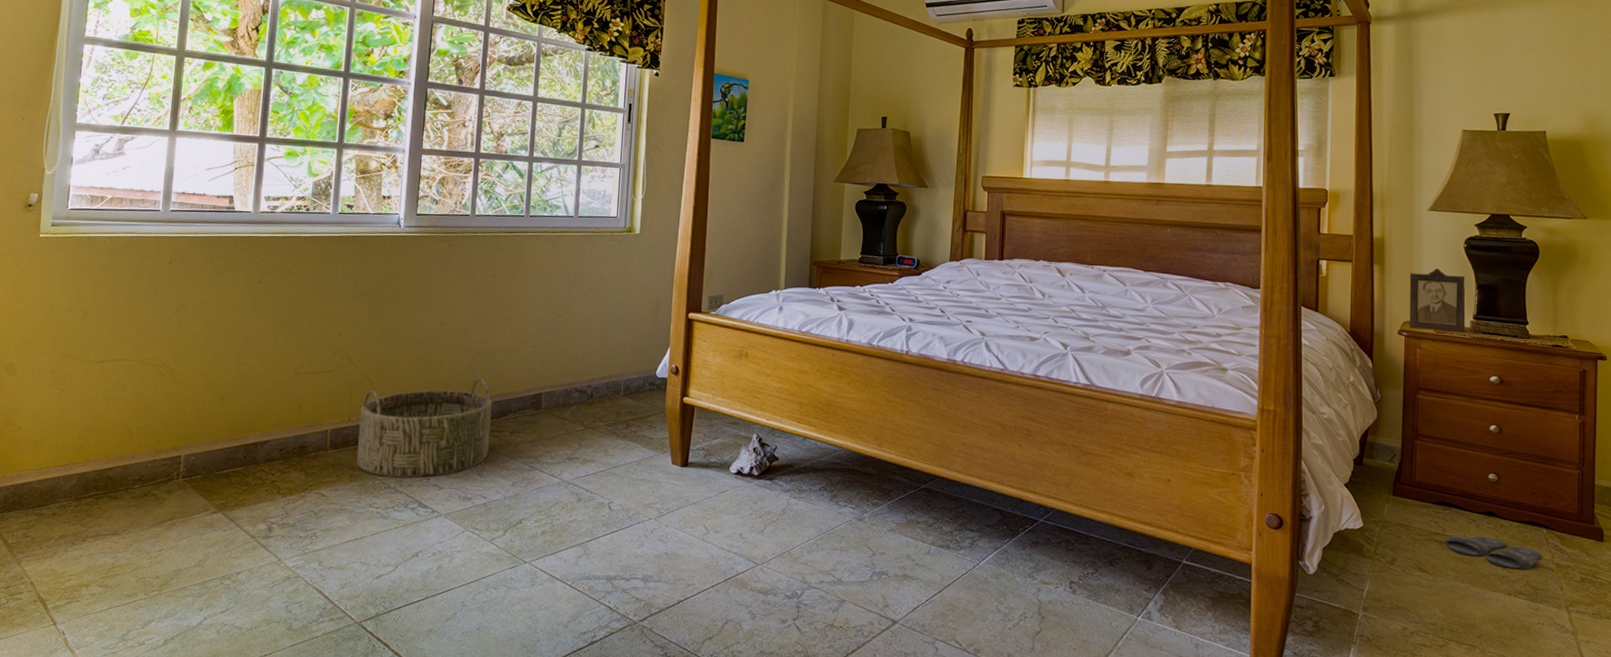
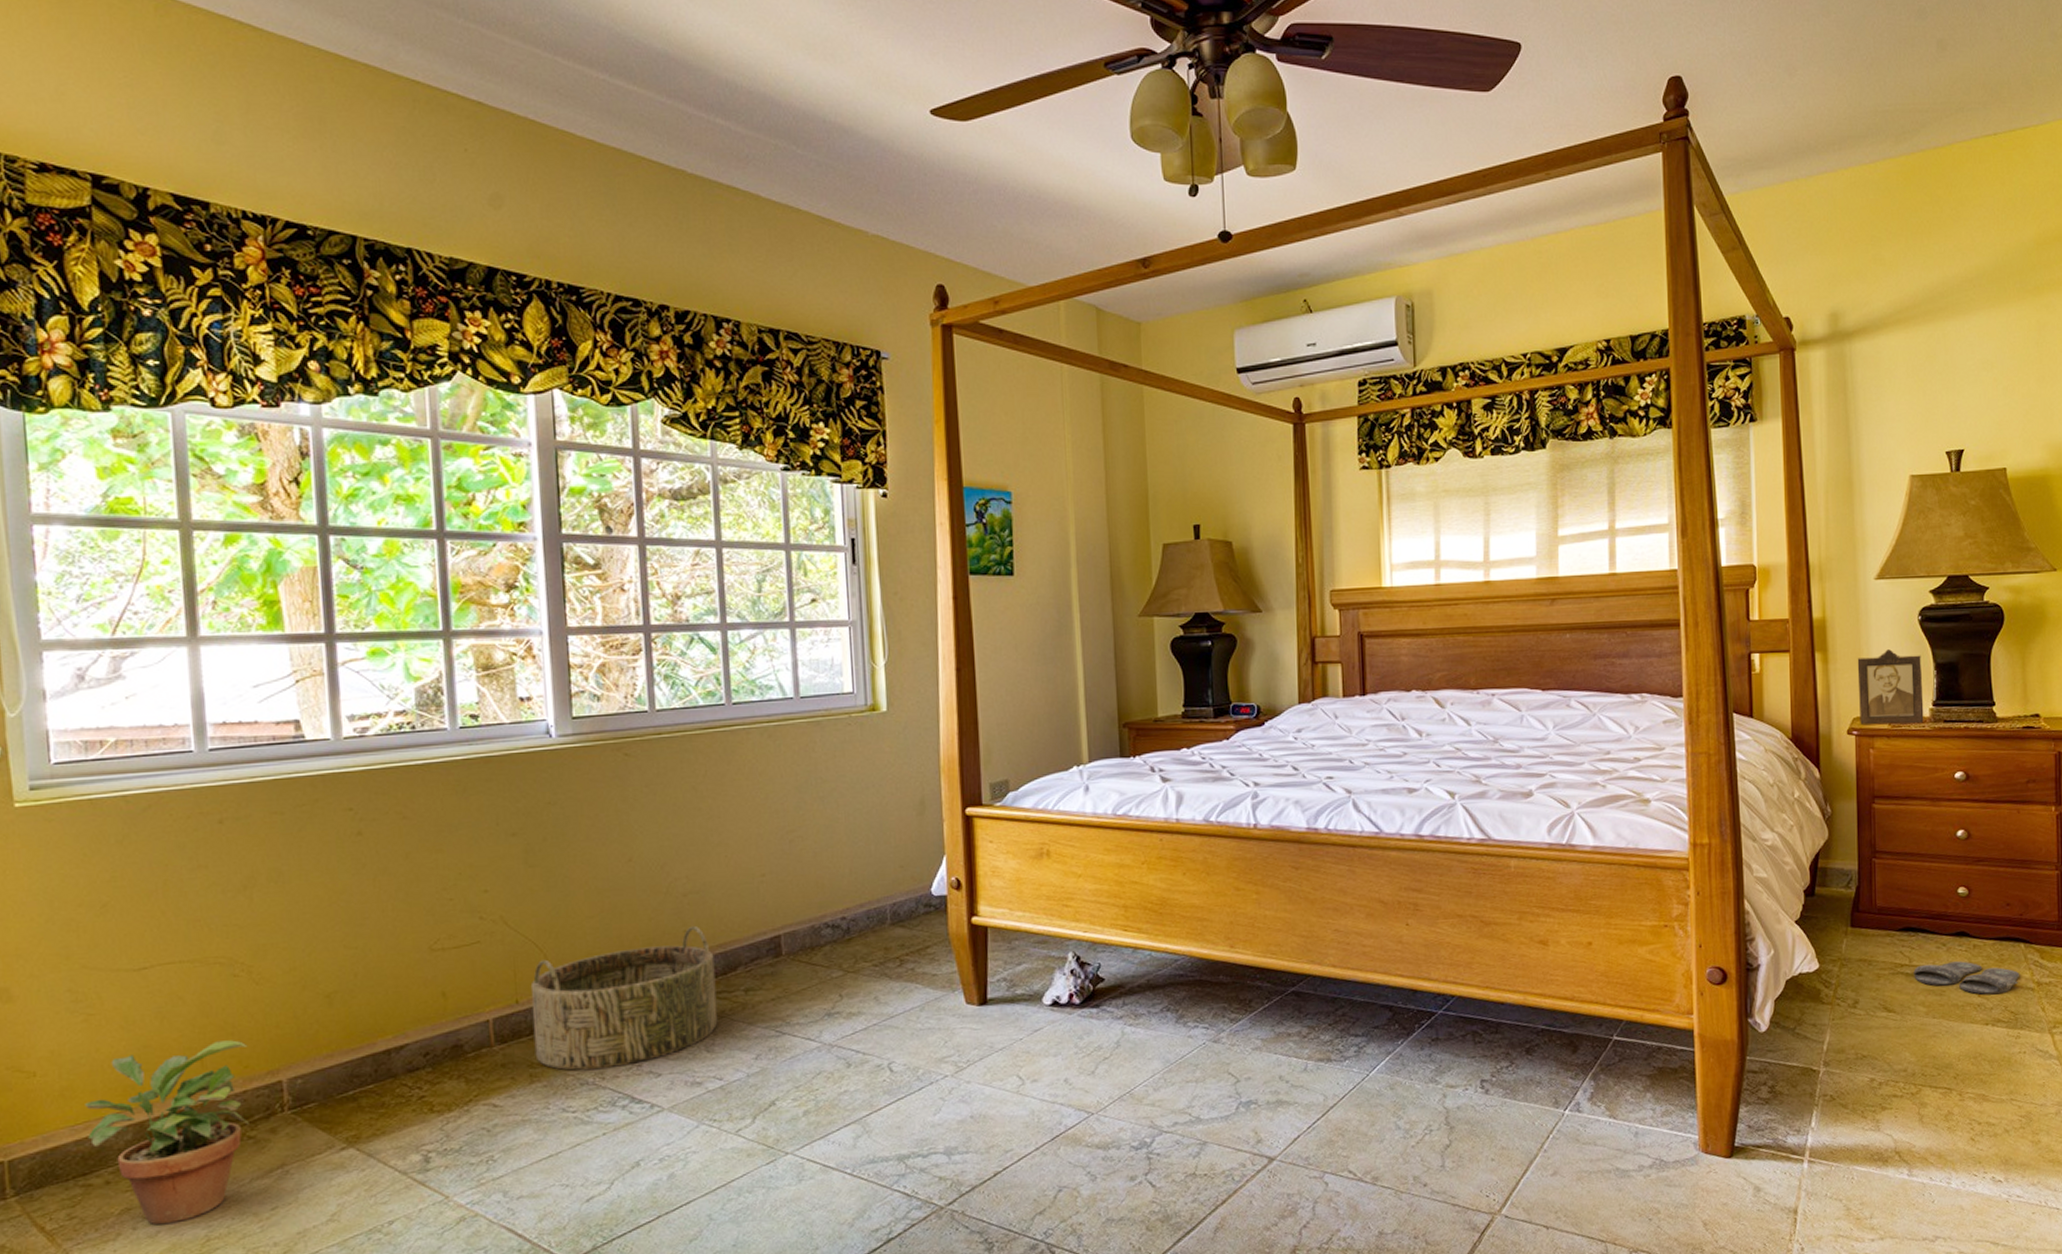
potted plant: none [47,421,163,551] -> present [85,1040,249,1225]

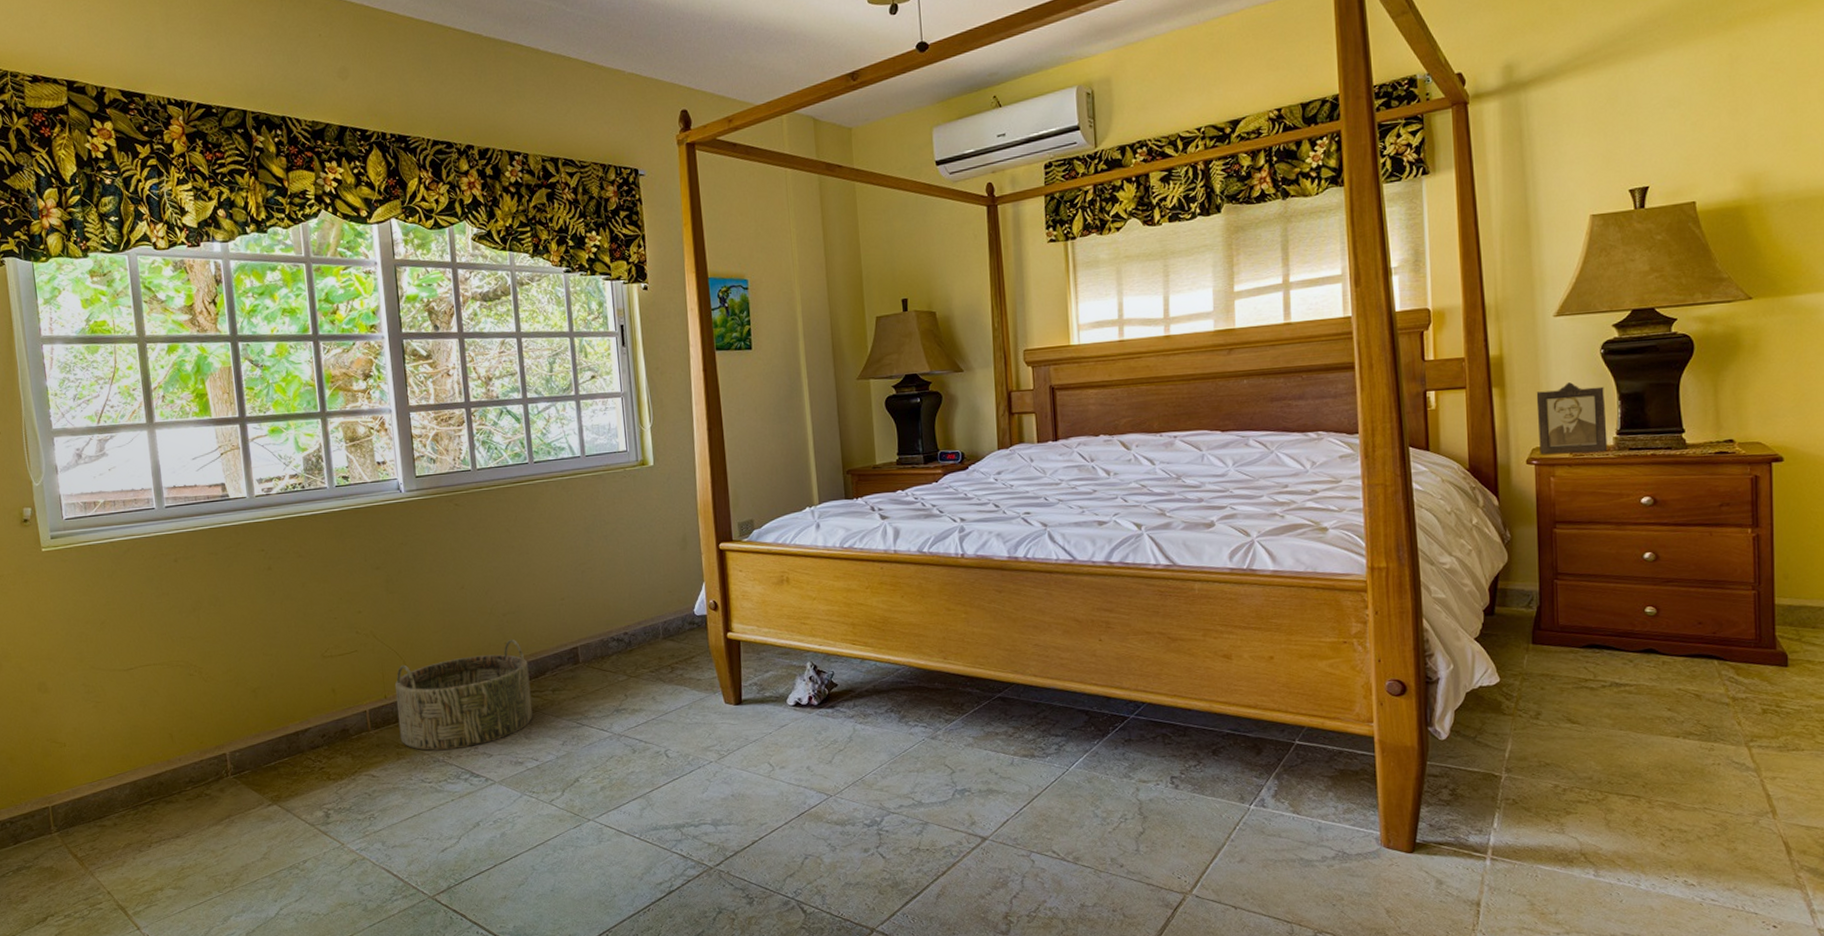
potted plant: present [85,1040,249,1225] -> none [98,722,206,857]
slippers: present [1914,961,2020,995] -> none [1599,676,1714,709]

